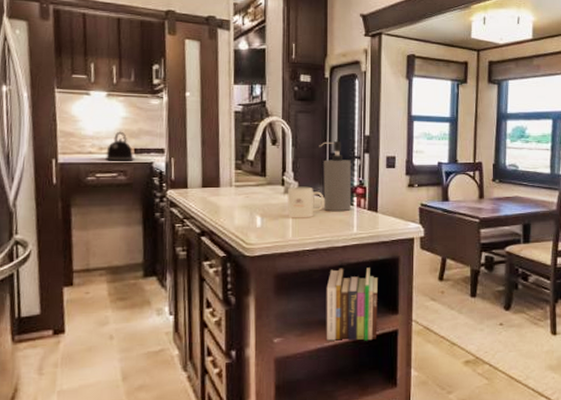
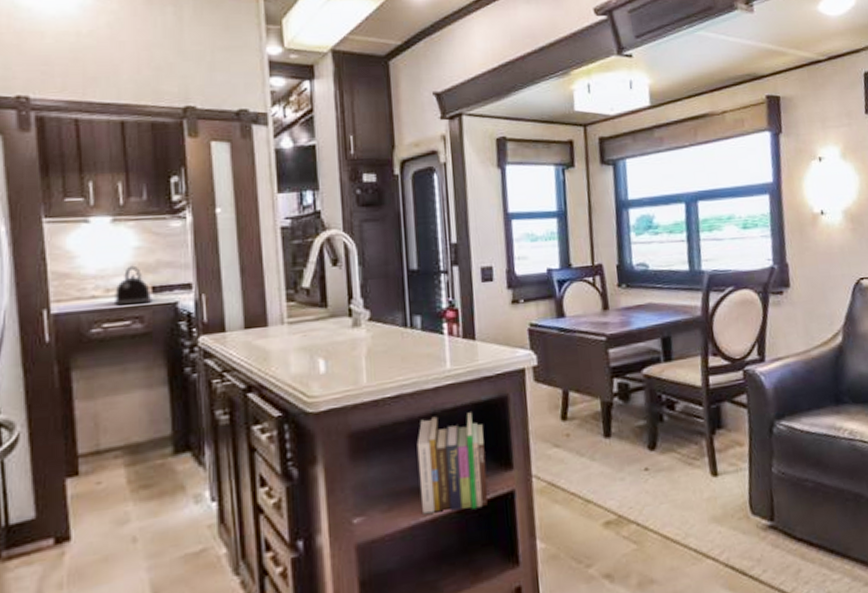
mug: present [287,186,325,218] -> none [356,315,406,358]
soap dispenser: present [319,141,352,212] -> none [393,254,442,345]

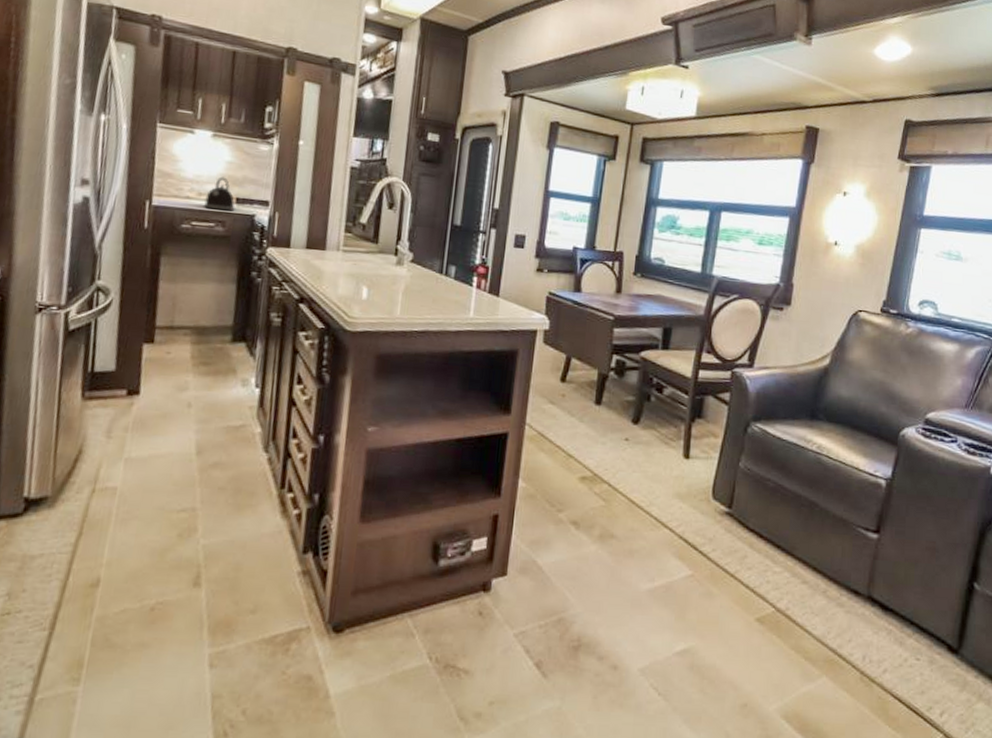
books: present [416,412,488,514] -> none [427,355,491,442]

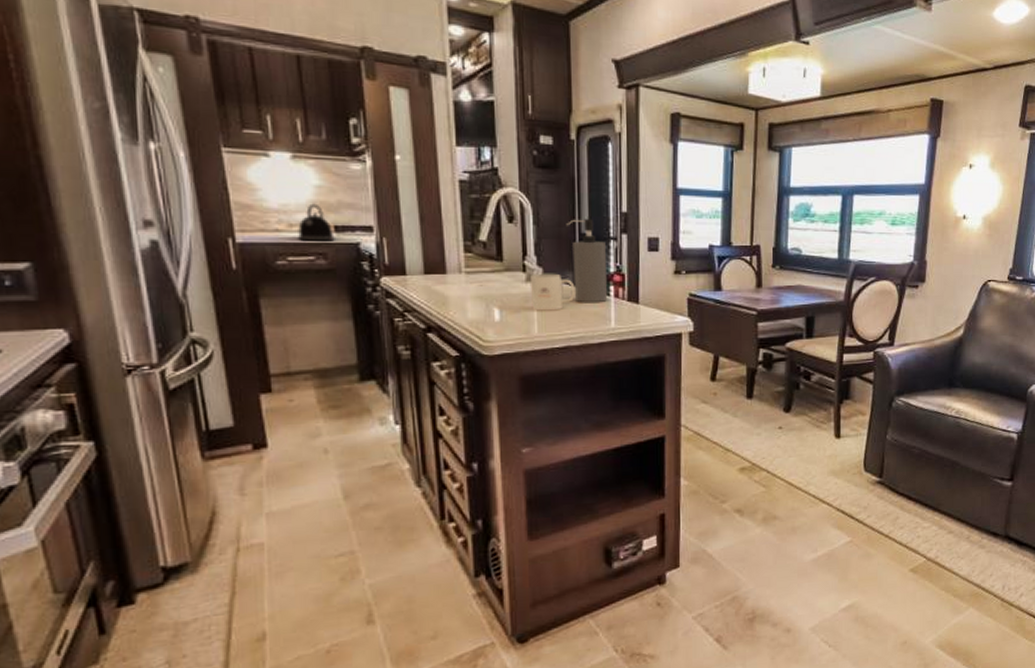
mug: none [398,258,441,296] -> present [529,273,575,311]
soap dispenser: none [439,211,475,292] -> present [566,219,608,303]

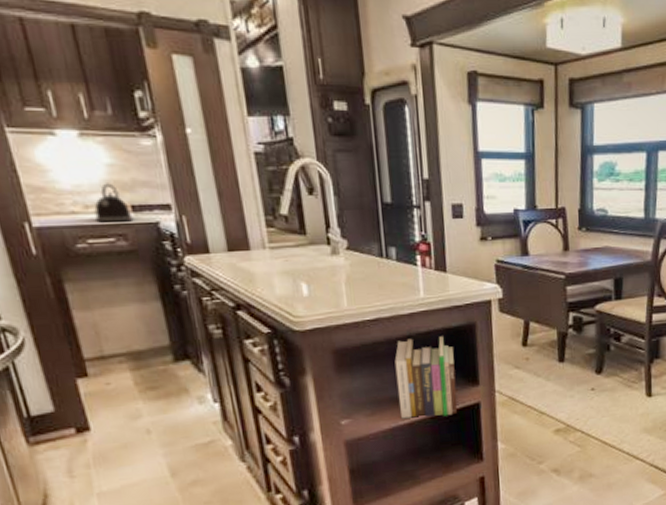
mug: present [529,273,575,311] -> none [335,245,382,284]
soap dispenser: present [566,219,608,303] -> none [367,188,415,274]
books: none [581,367,642,450] -> present [394,336,457,419]

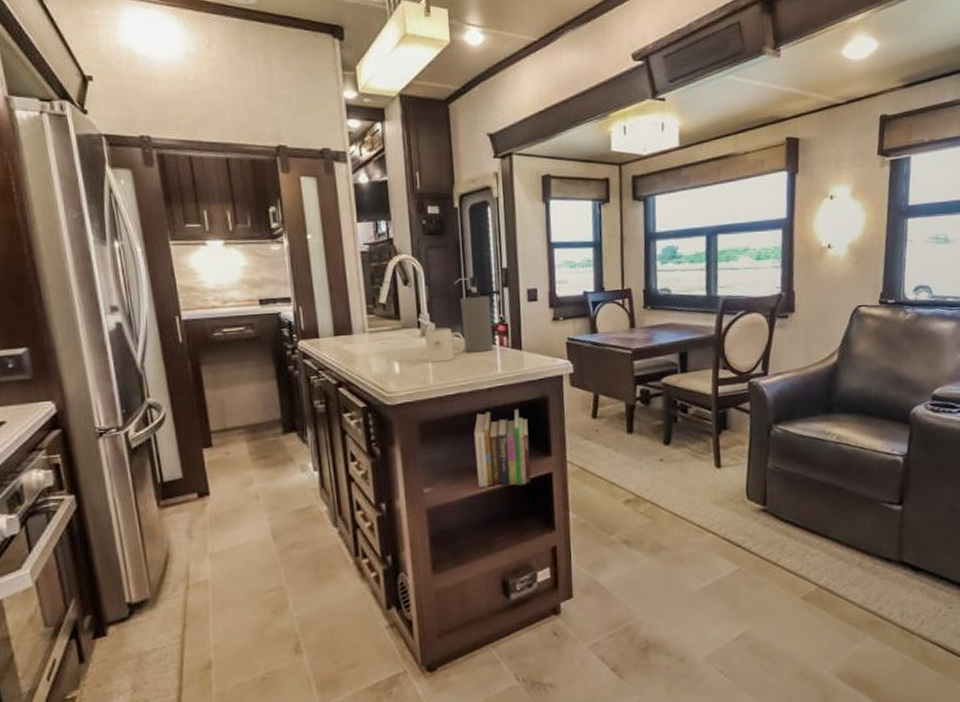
kettle: present [94,183,134,223] -> none [230,281,260,315]
mug: none [335,245,382,284] -> present [424,327,465,363]
soap dispenser: none [367,188,415,274] -> present [454,277,494,353]

